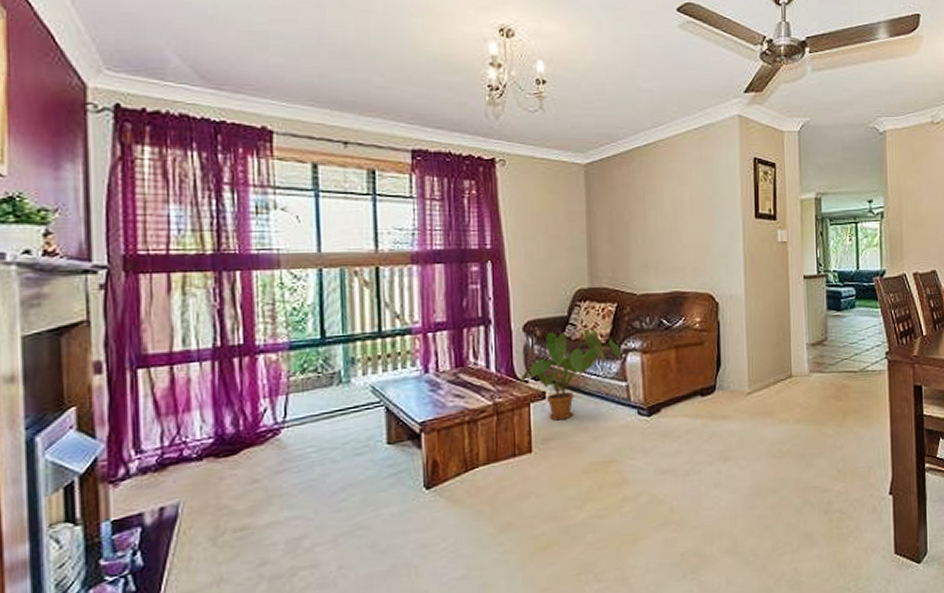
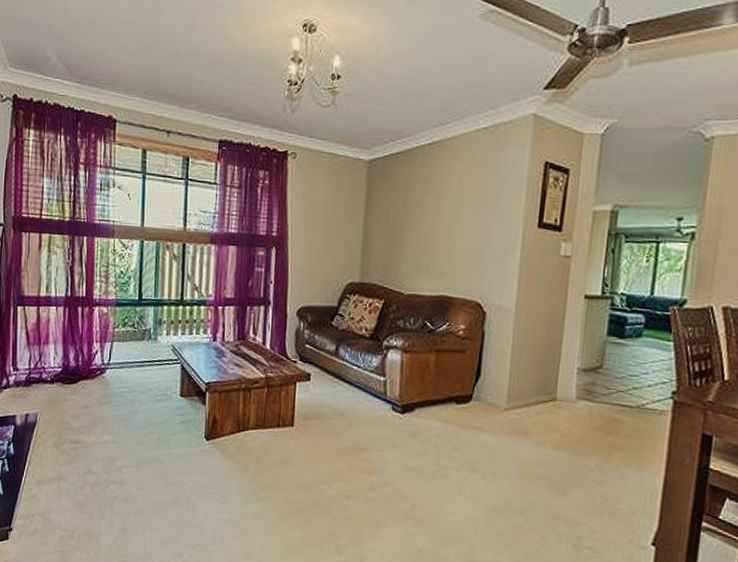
house plant: present [520,329,622,421] -> none [289,319,384,403]

